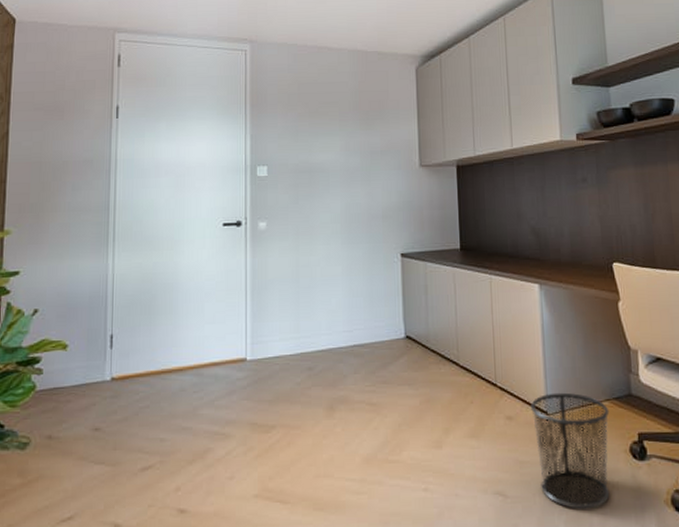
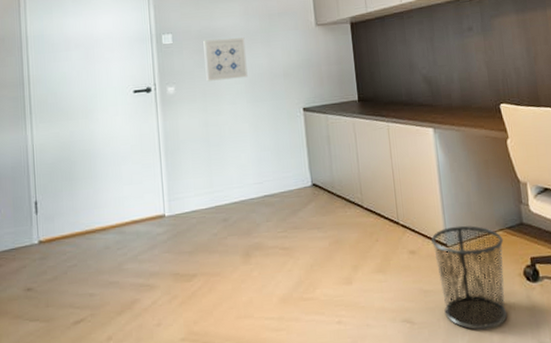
wall art: none [300,174,344,219] -> present [203,38,248,81]

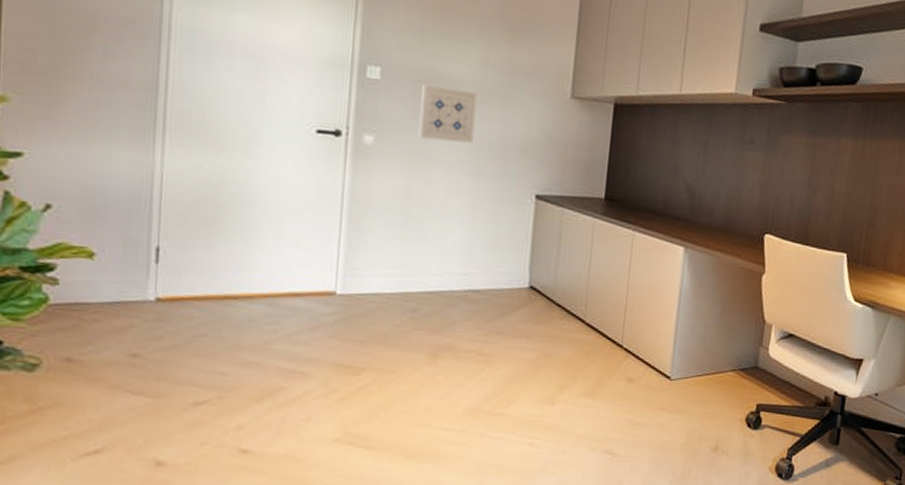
waste bin: present [431,225,507,330] -> none [651,359,733,471]

